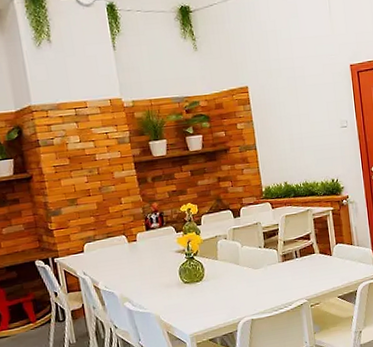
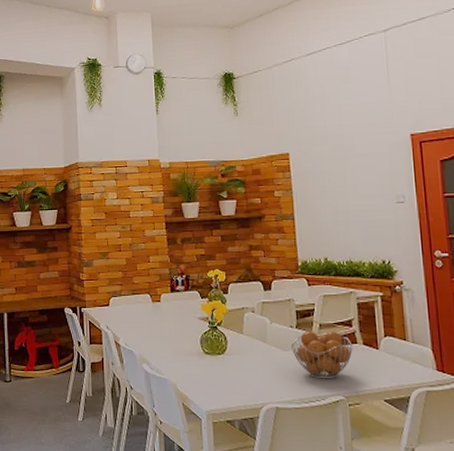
fruit basket: none [260,245,312,289] -> present [290,331,353,379]

